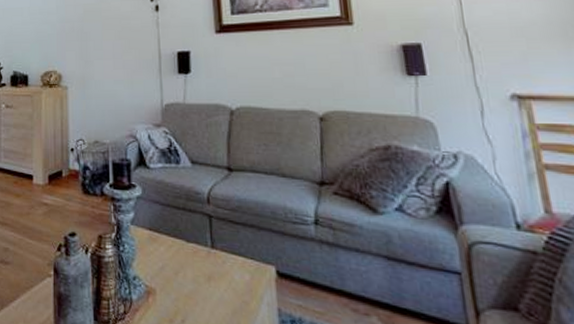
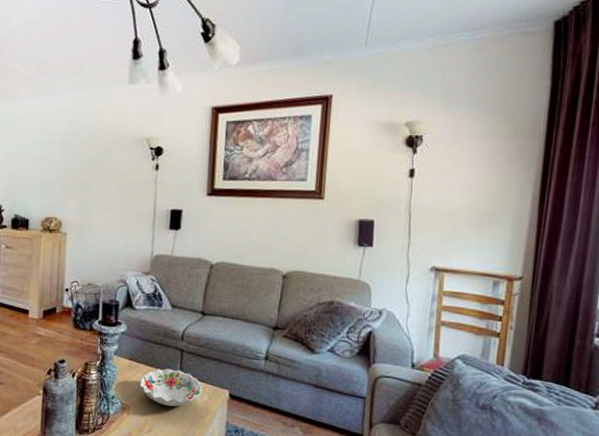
decorative bowl: none [164,239,241,289] -> present [139,368,202,407]

